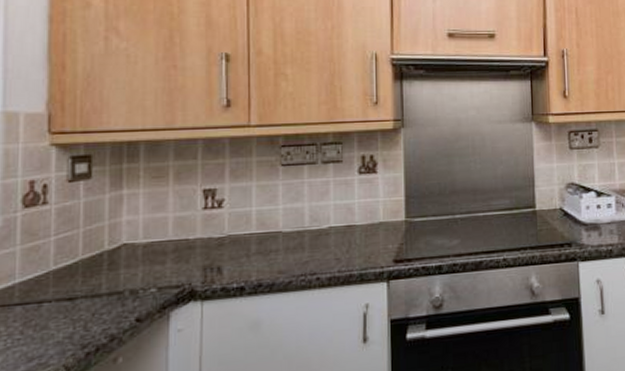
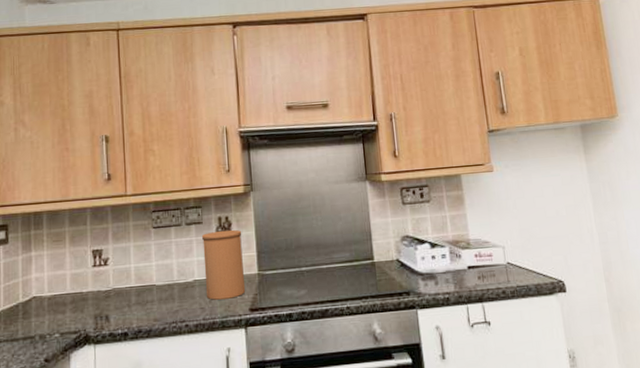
canister: none [340,170,390,250] -> present [201,229,246,300]

